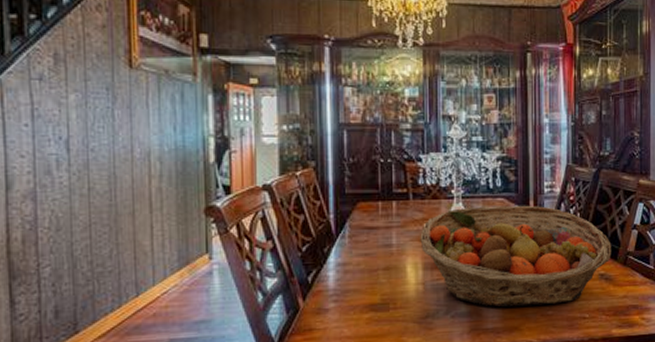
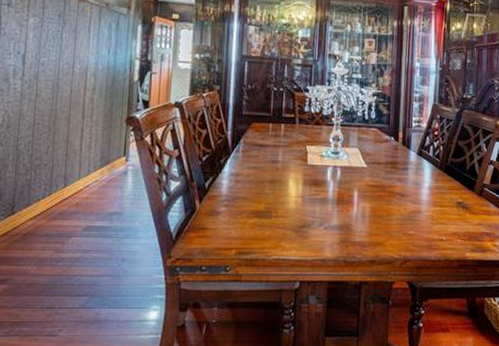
fruit basket: present [420,205,611,307] -> none [302,134,469,226]

